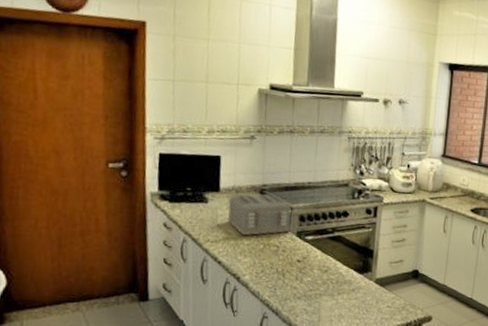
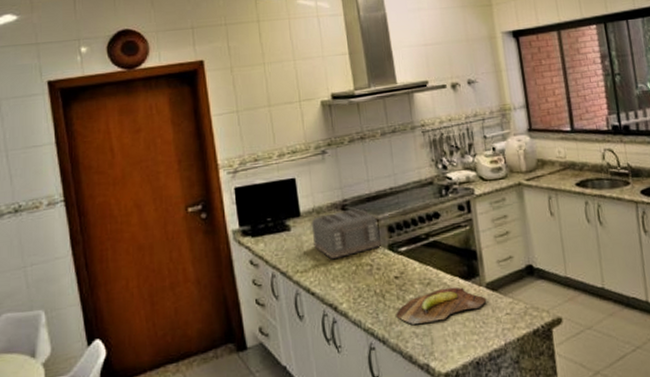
cutting board: none [292,277,374,304] -> present [396,287,487,324]

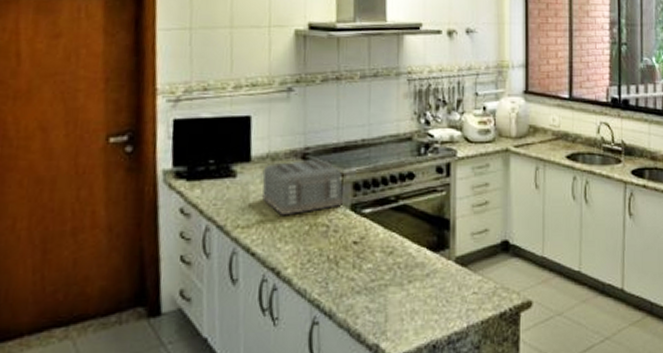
cutting board: present [396,287,487,324] -> none [348,258,454,298]

